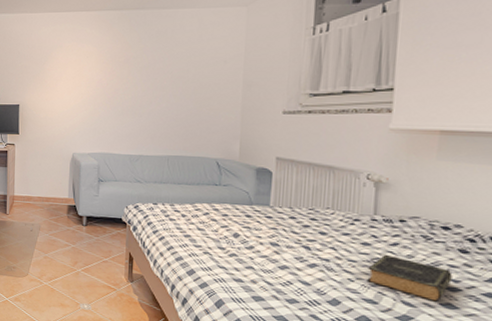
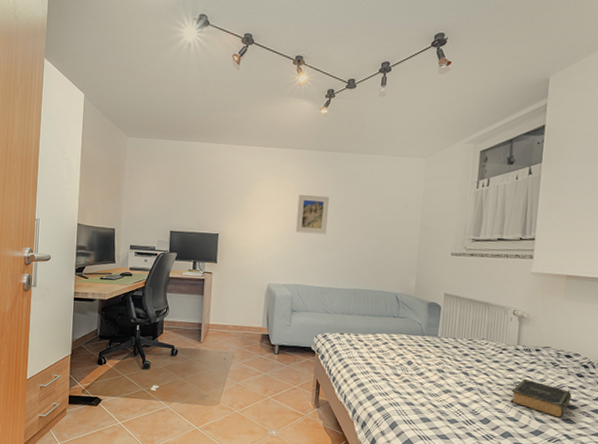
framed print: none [99,58,135,99] -> present [295,194,329,235]

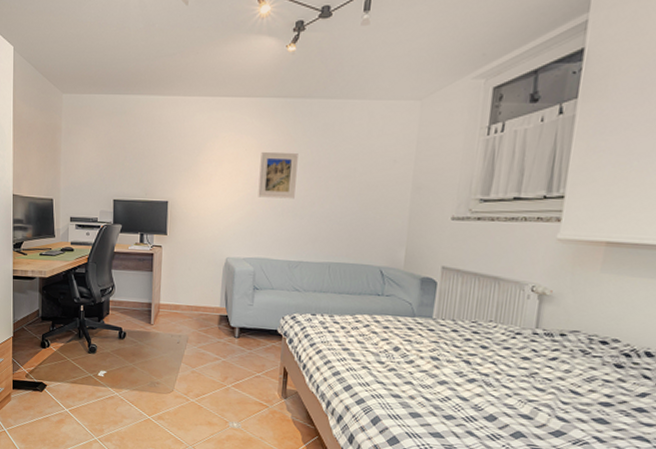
book: present [510,378,572,418] -> none [524,368,607,417]

